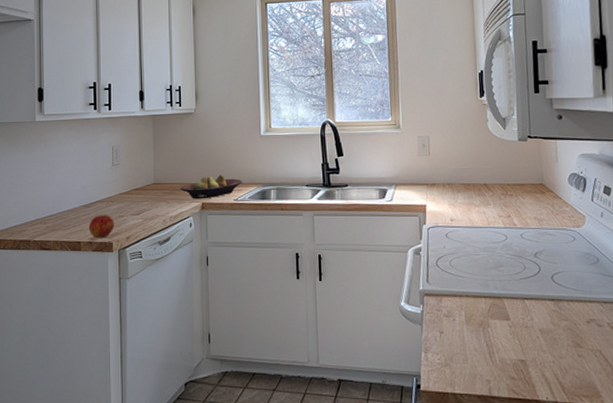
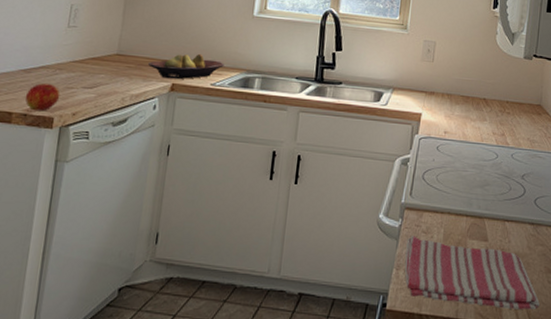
dish towel: none [430,320,573,384] -> present [405,236,540,310]

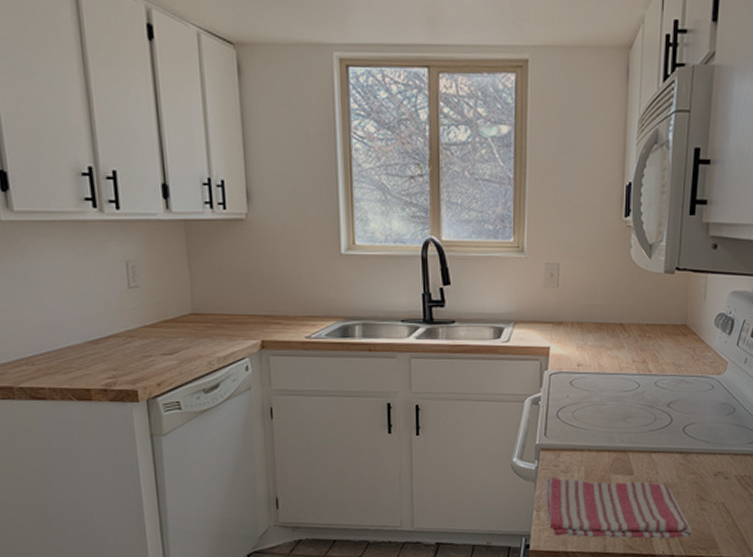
apple: present [25,83,61,111] -> none [101,354,139,385]
fruit bowl: present [148,53,224,80] -> none [230,303,317,336]

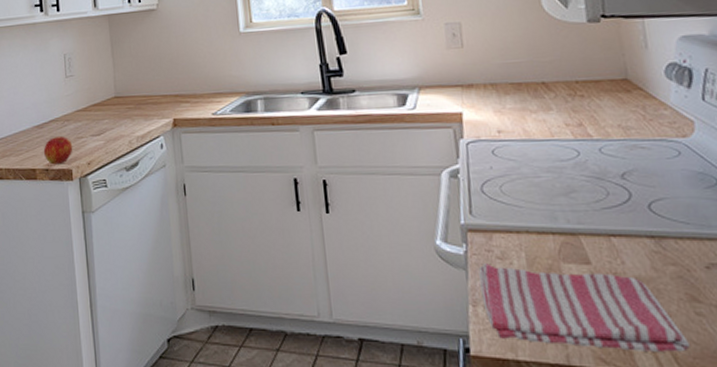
apple: none [101,354,139,385] -> present [44,137,73,165]

